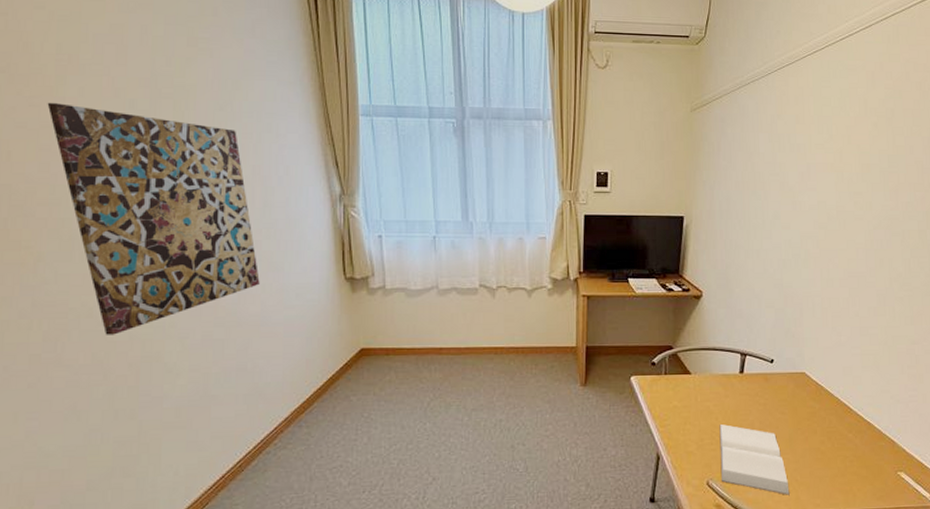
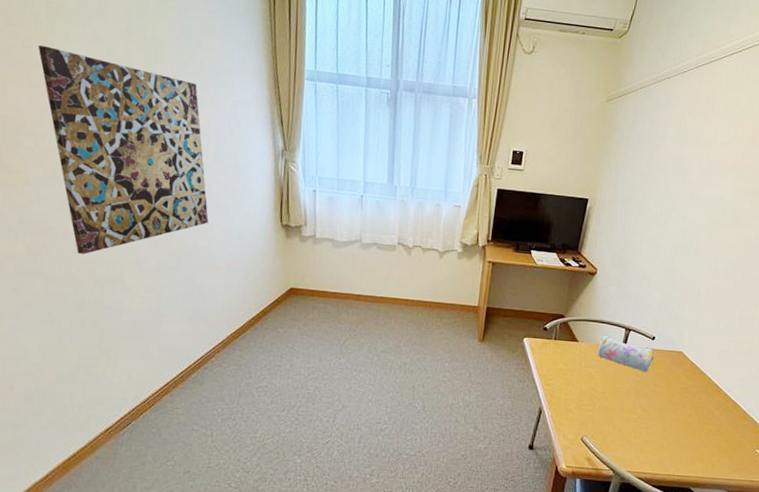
pencil case: none [714,363,775,400] -> present [598,335,654,373]
book: present [719,424,790,495] -> none [594,389,655,458]

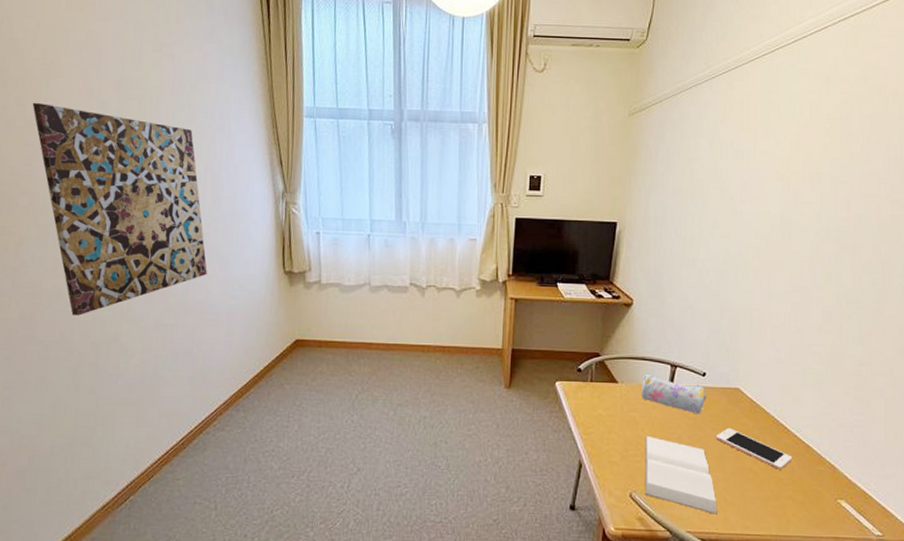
book: none [594,389,655,458] -> present [644,436,717,514]
cell phone: none [658,386,722,423] -> present [715,428,793,470]

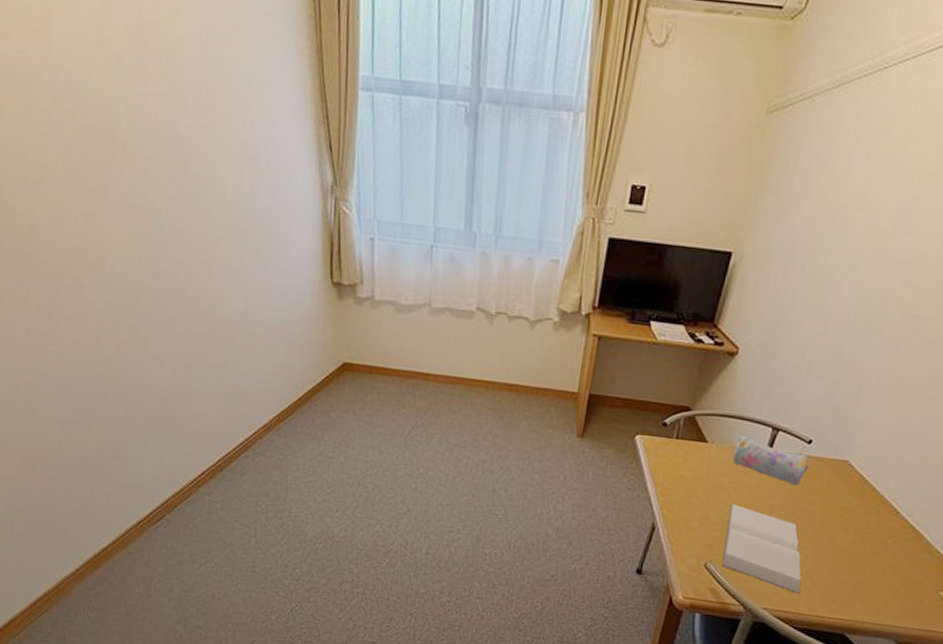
wall art: present [32,103,207,316] -> none [34,50,244,316]
cell phone: present [715,428,793,470] -> none [811,504,897,554]

